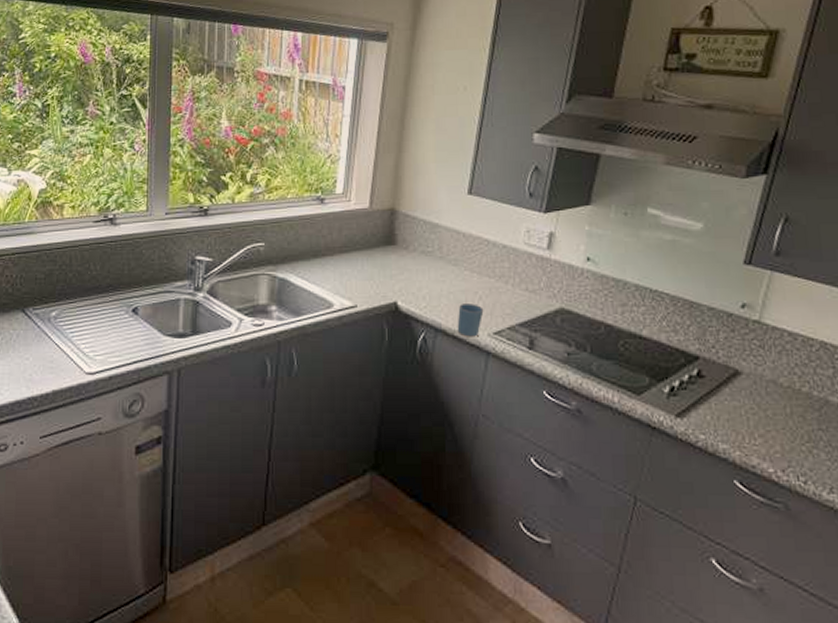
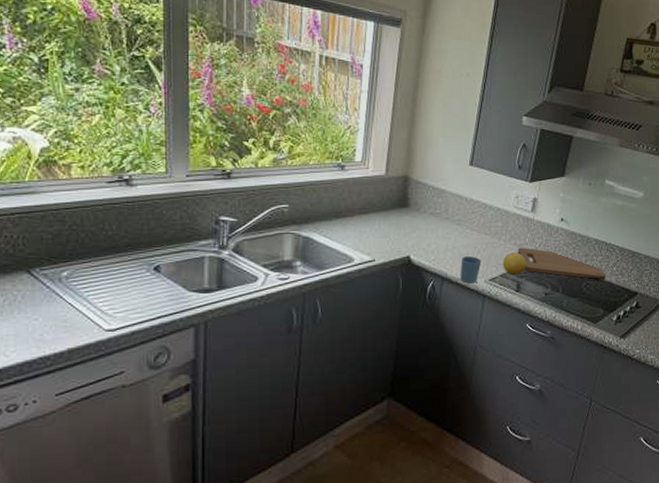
fruit: none [510,300,542,327] -> present [502,252,526,275]
cutting board: none [530,294,653,338] -> present [517,247,607,280]

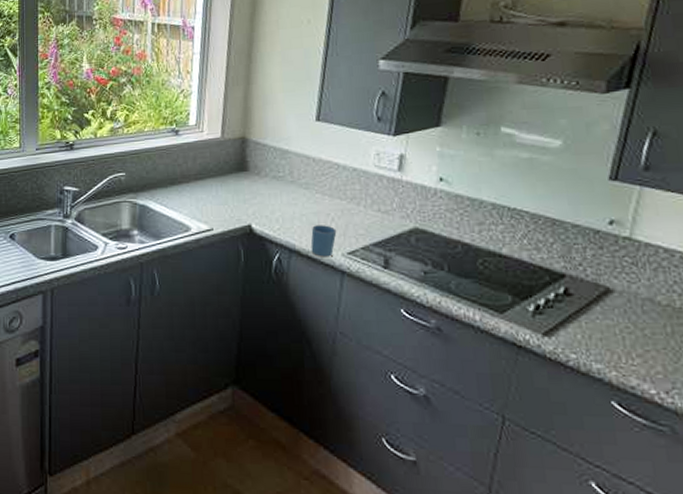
fruit: present [502,252,526,275] -> none [363,220,396,247]
cutting board: present [517,247,607,280] -> none [382,214,513,256]

